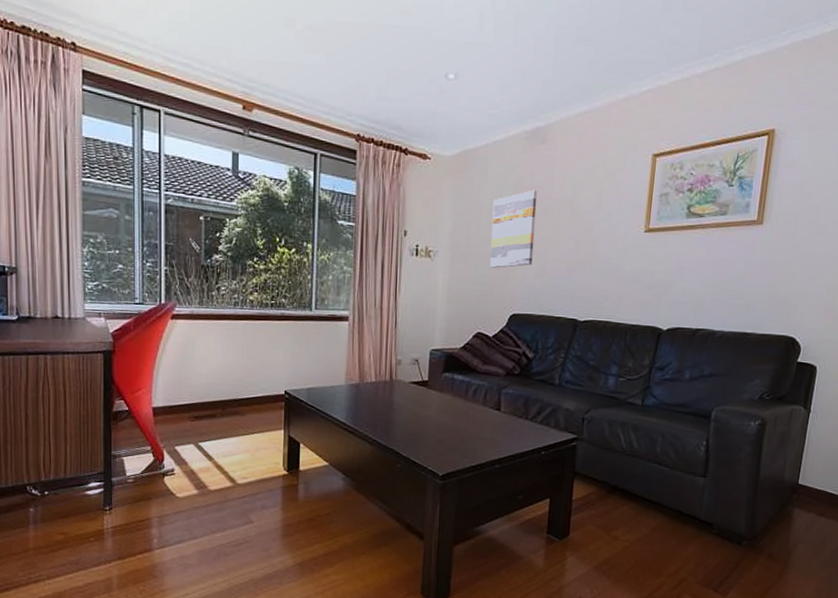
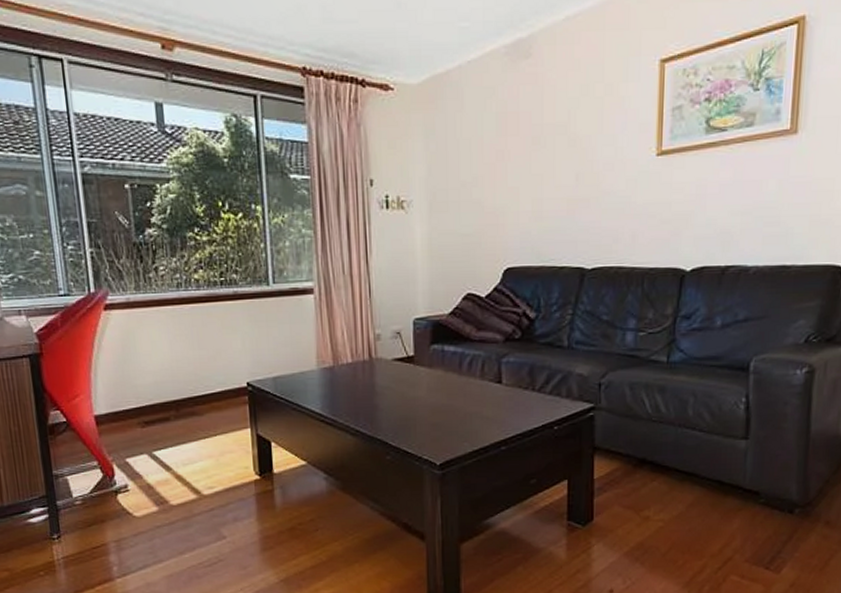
wall art: present [490,190,538,268] -> none [473,116,526,215]

